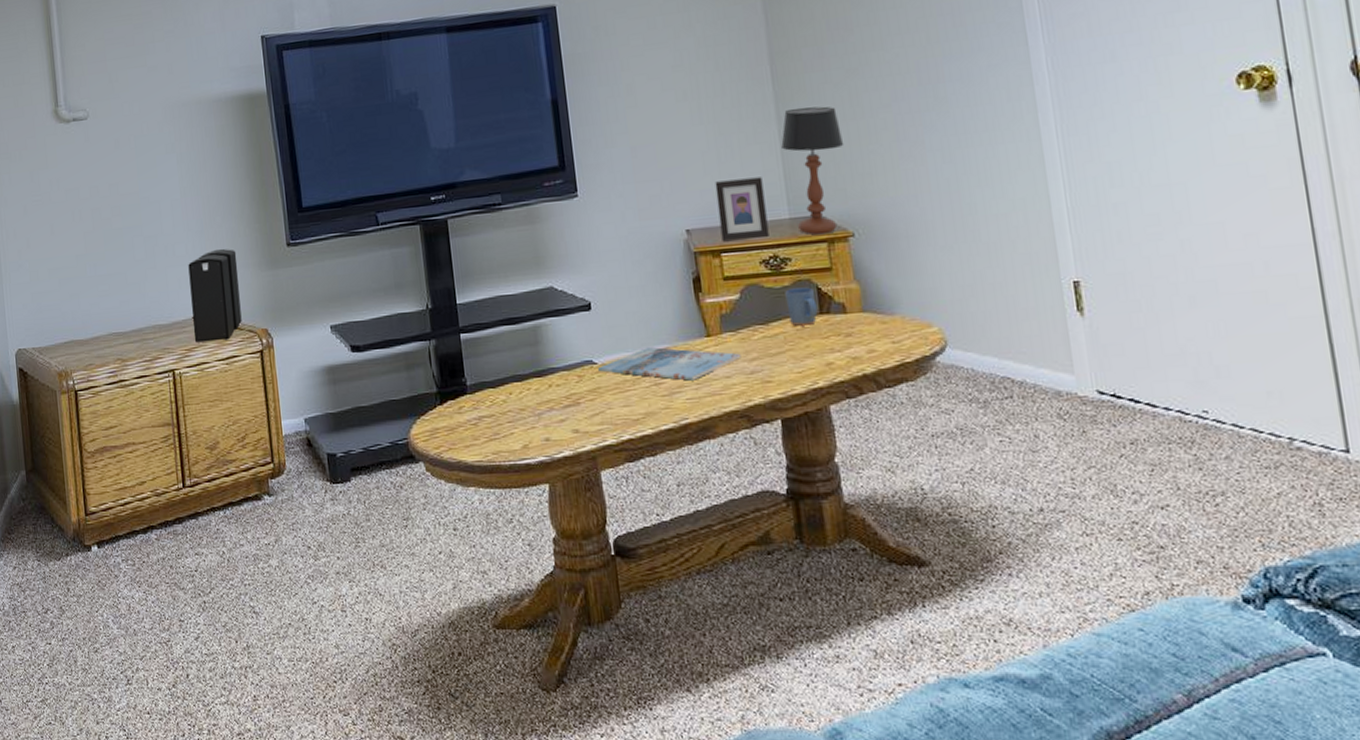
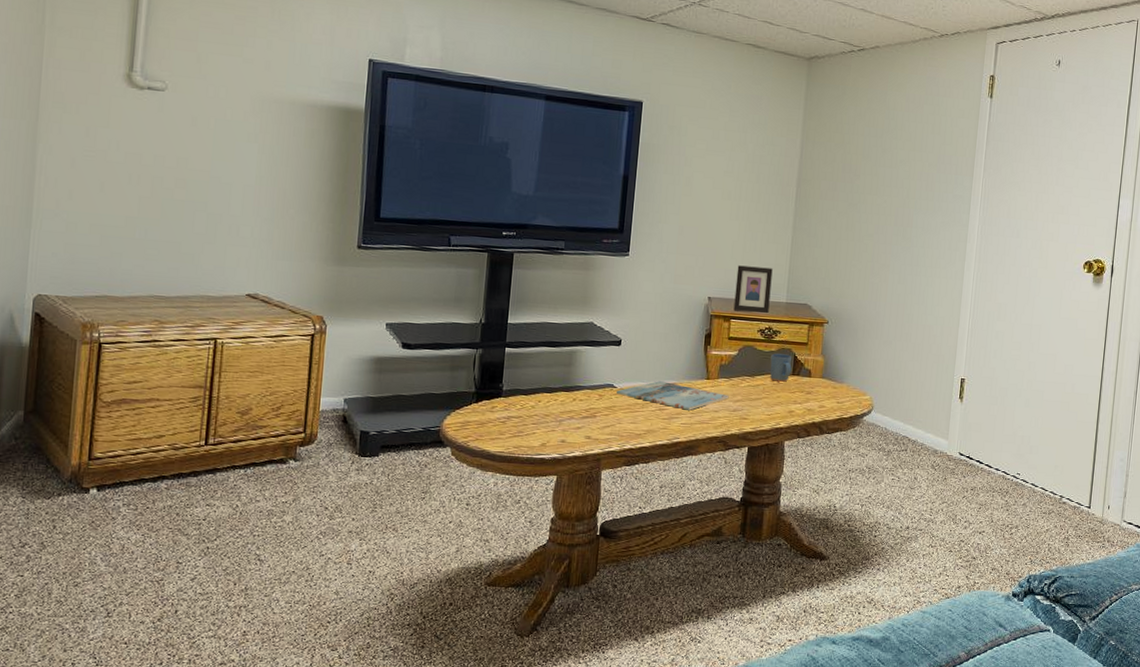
speaker: present [188,249,242,343] -> none [244,238,305,320]
table lamp: present [781,106,844,235] -> none [791,223,836,319]

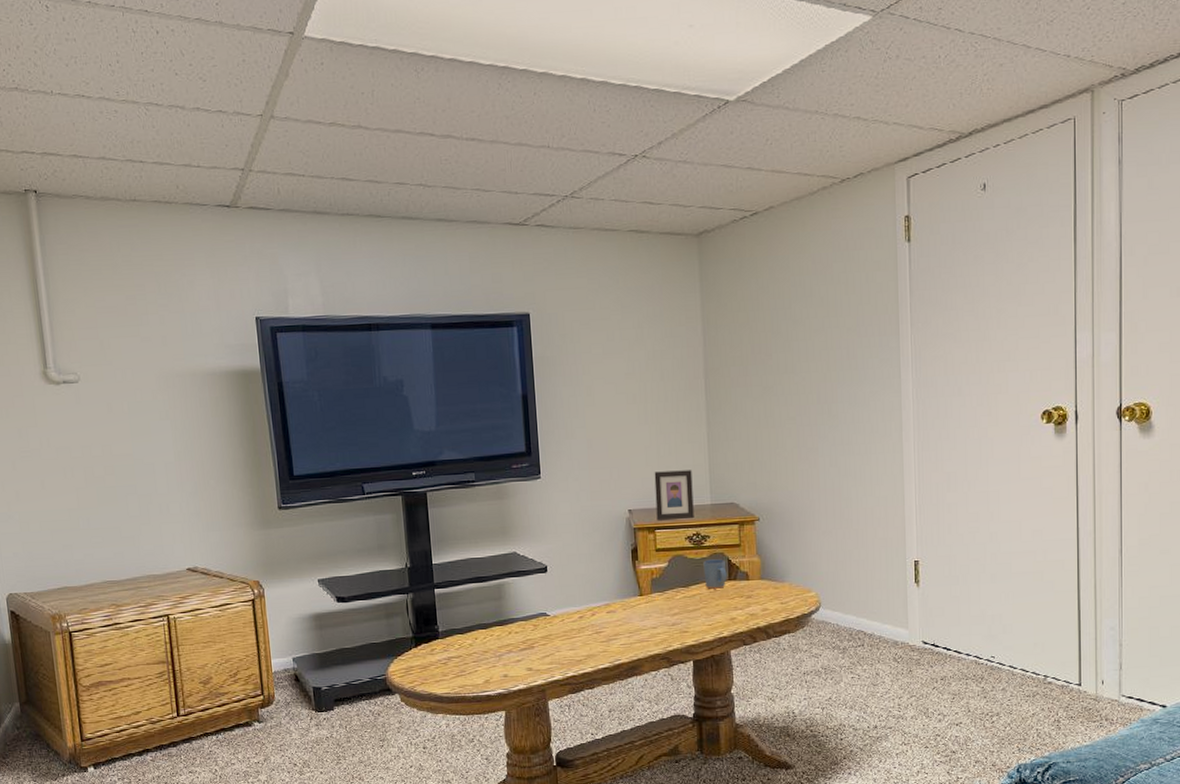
magazine: present [615,380,729,411] -> none [549,603,666,630]

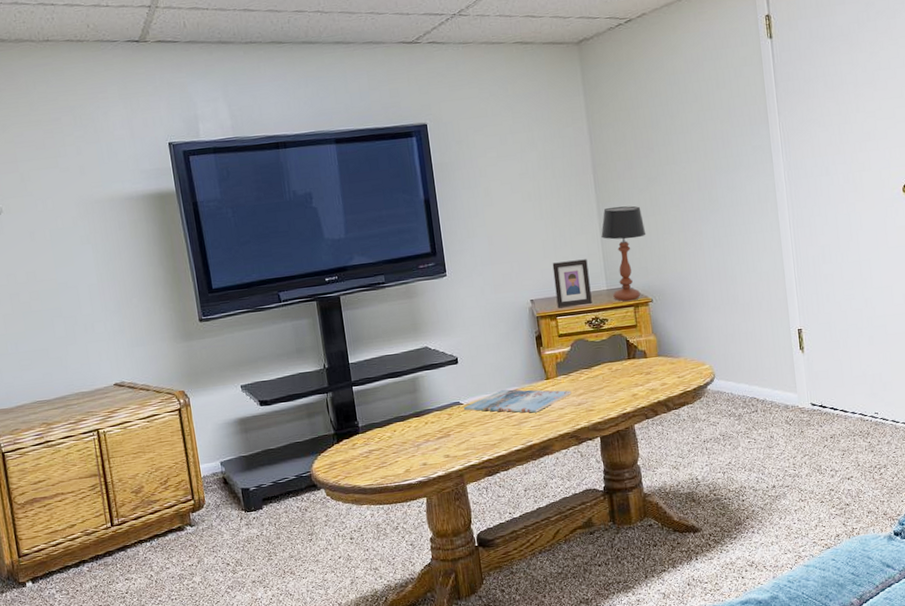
magazine: none [549,603,666,630] -> present [463,389,572,413]
mug: present [703,559,727,589] -> none [603,340,627,369]
table lamp: none [709,415,758,518] -> present [601,206,646,302]

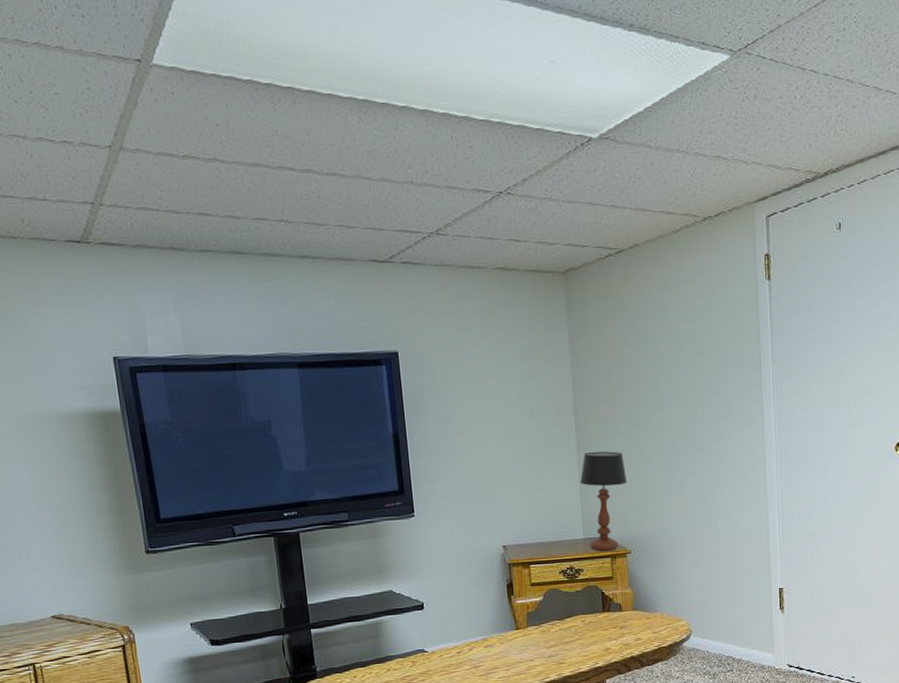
magazine: present [463,389,572,413] -> none [427,638,542,664]
picture frame: present [552,259,592,309] -> none [527,505,568,556]

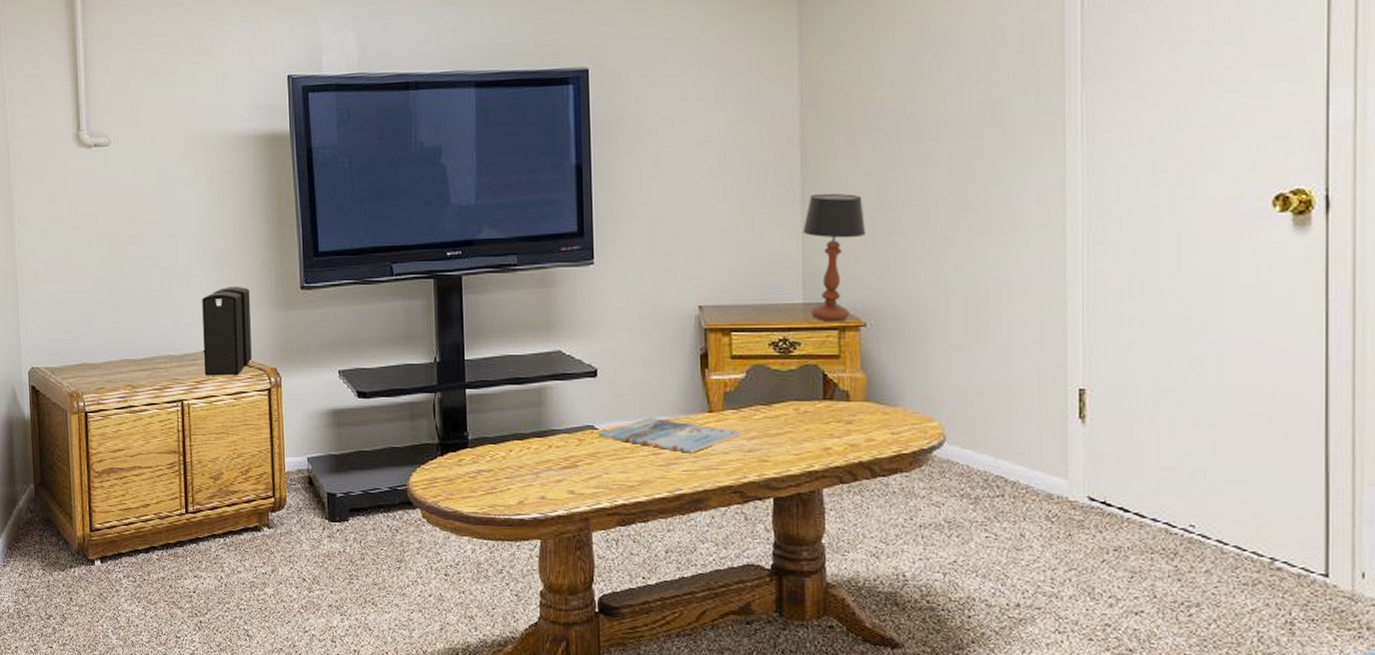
speaker: none [44,555,103,639] -> present [202,287,252,376]
magazine: none [427,638,542,664] -> present [597,417,741,453]

